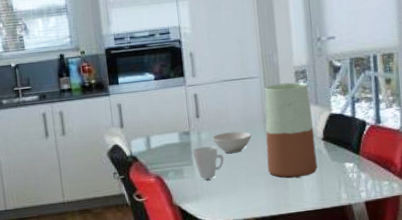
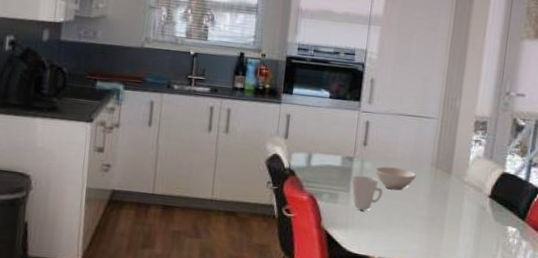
vase: present [264,82,317,178] -> none [425,129,487,230]

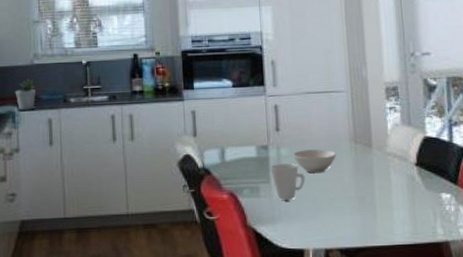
potted plant: none [122,60,143,90] -> present [15,78,36,111]

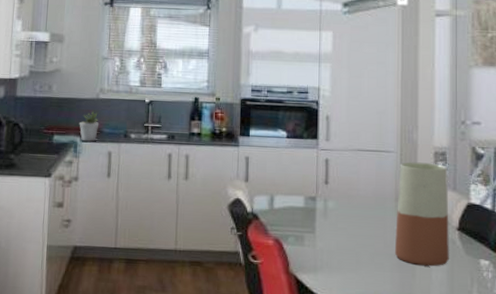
mug: present [270,163,305,201] -> none [316,216,349,252]
bowl: present [293,149,337,174] -> none [339,204,382,229]
vase: none [351,99,410,205] -> present [394,162,449,266]

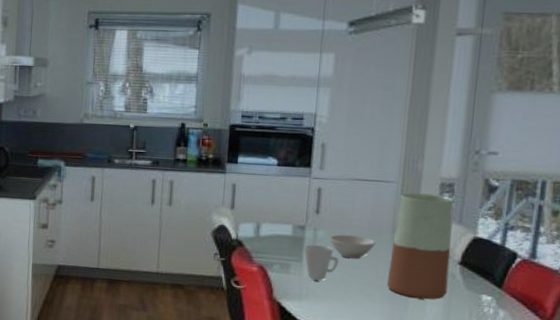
potted plant: present [79,111,99,142] -> none [63,136,83,166]
mug: none [316,216,349,252] -> present [304,245,339,281]
bowl: none [339,204,382,229] -> present [329,234,376,259]

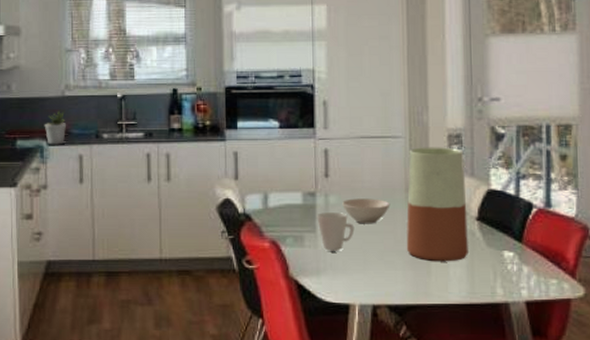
potted plant: none [63,136,83,166] -> present [44,110,67,145]

